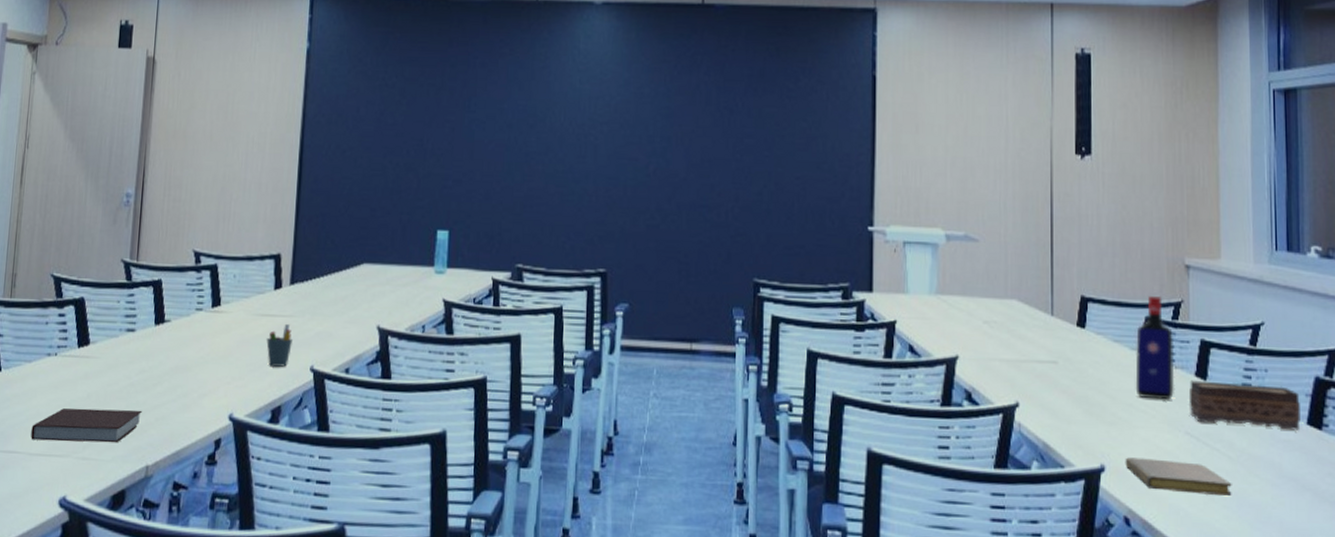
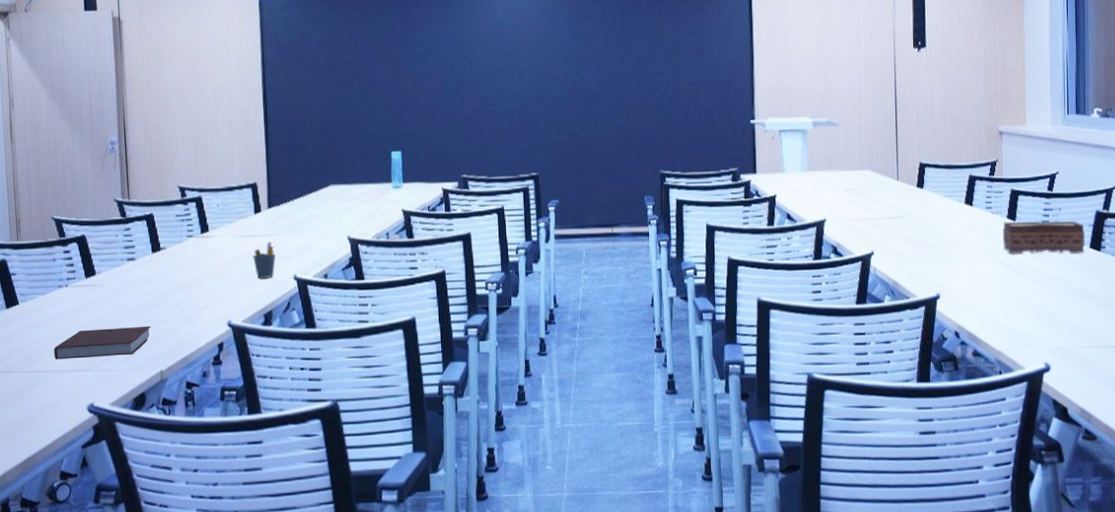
notebook: present [1125,457,1232,497] -> none [955,285,1035,309]
liquor bottle: present [1135,295,1175,400] -> none [962,157,992,239]

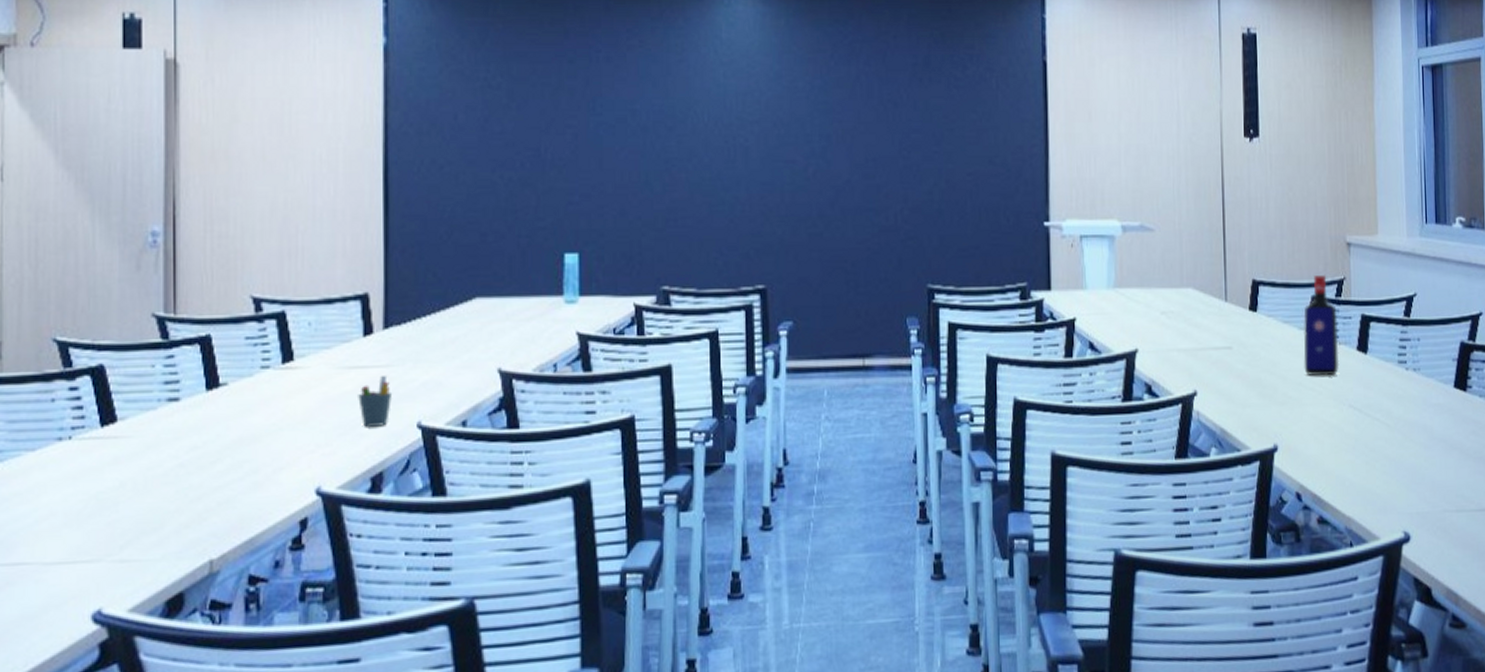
notebook: present [54,325,151,360] -> none [44,495,199,546]
liquor bottle: none [962,157,992,239] -> present [1303,274,1340,376]
tissue box: present [1002,220,1085,254] -> none [1351,353,1448,395]

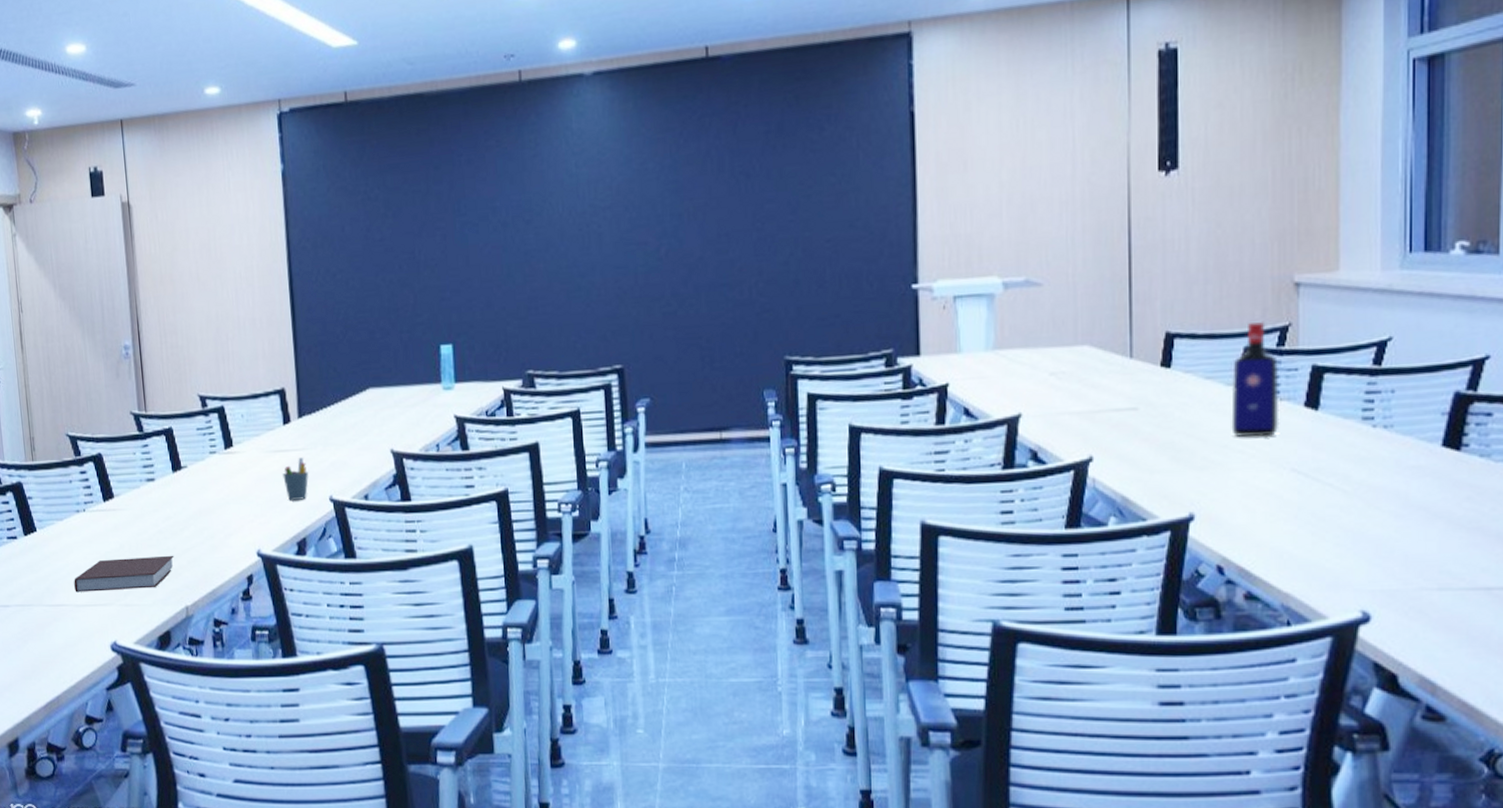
notebook: none [44,495,199,546] -> present [74,555,175,593]

